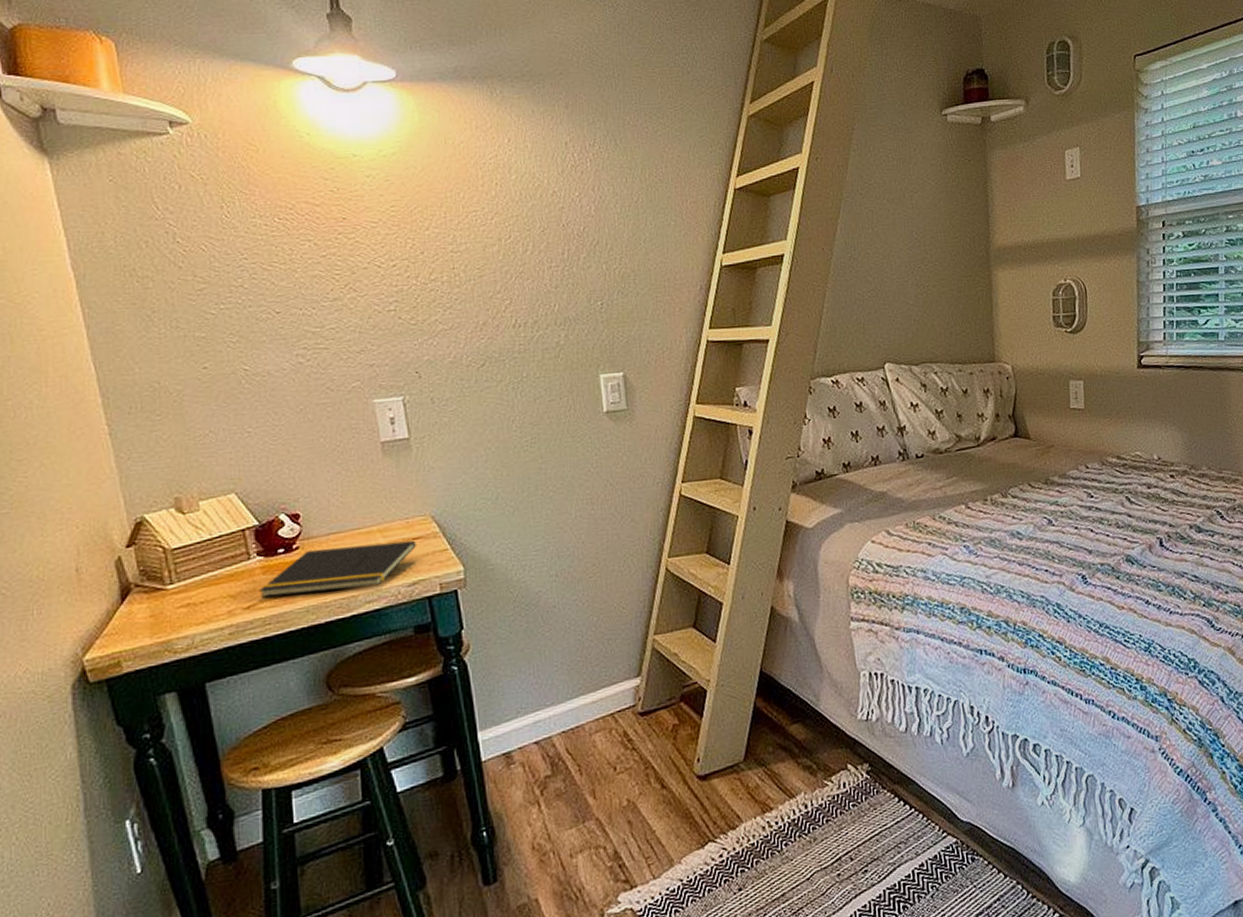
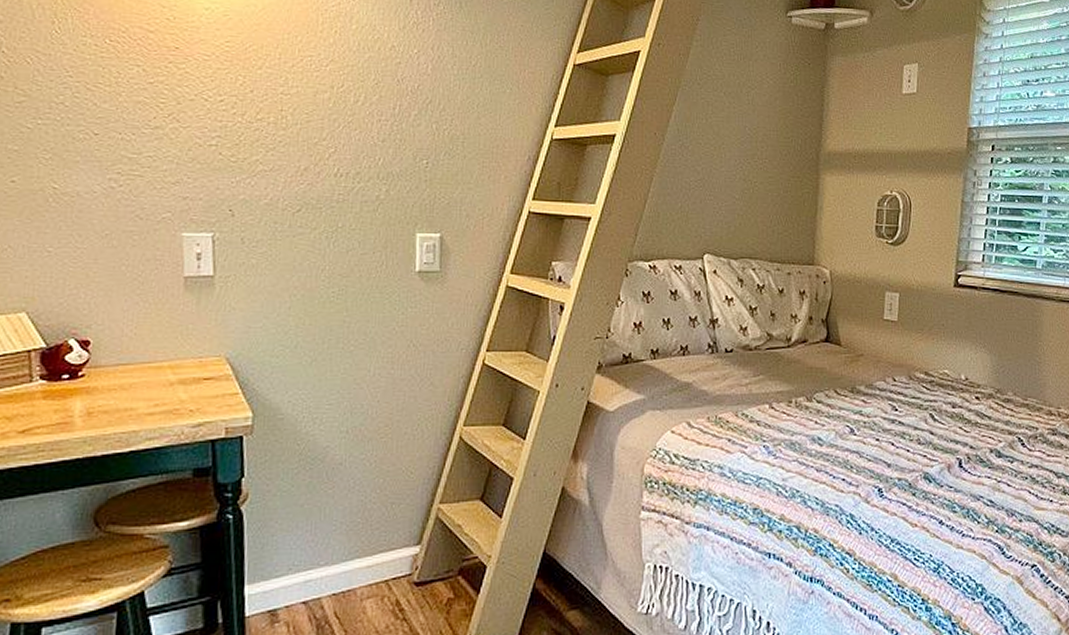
notepad: present [258,540,416,598] -> none [36,379,207,424]

